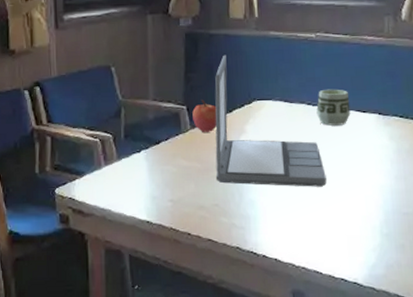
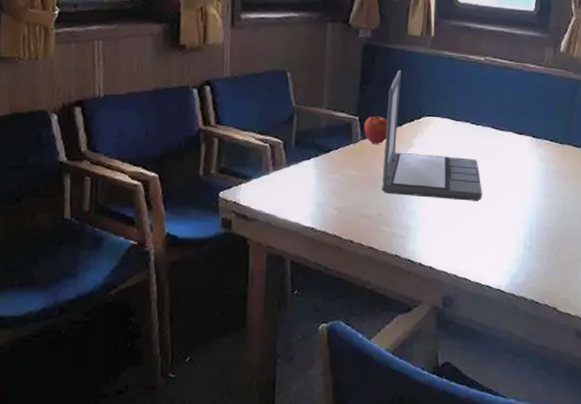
cup: present [316,89,351,126] -> none [479,110,509,145]

